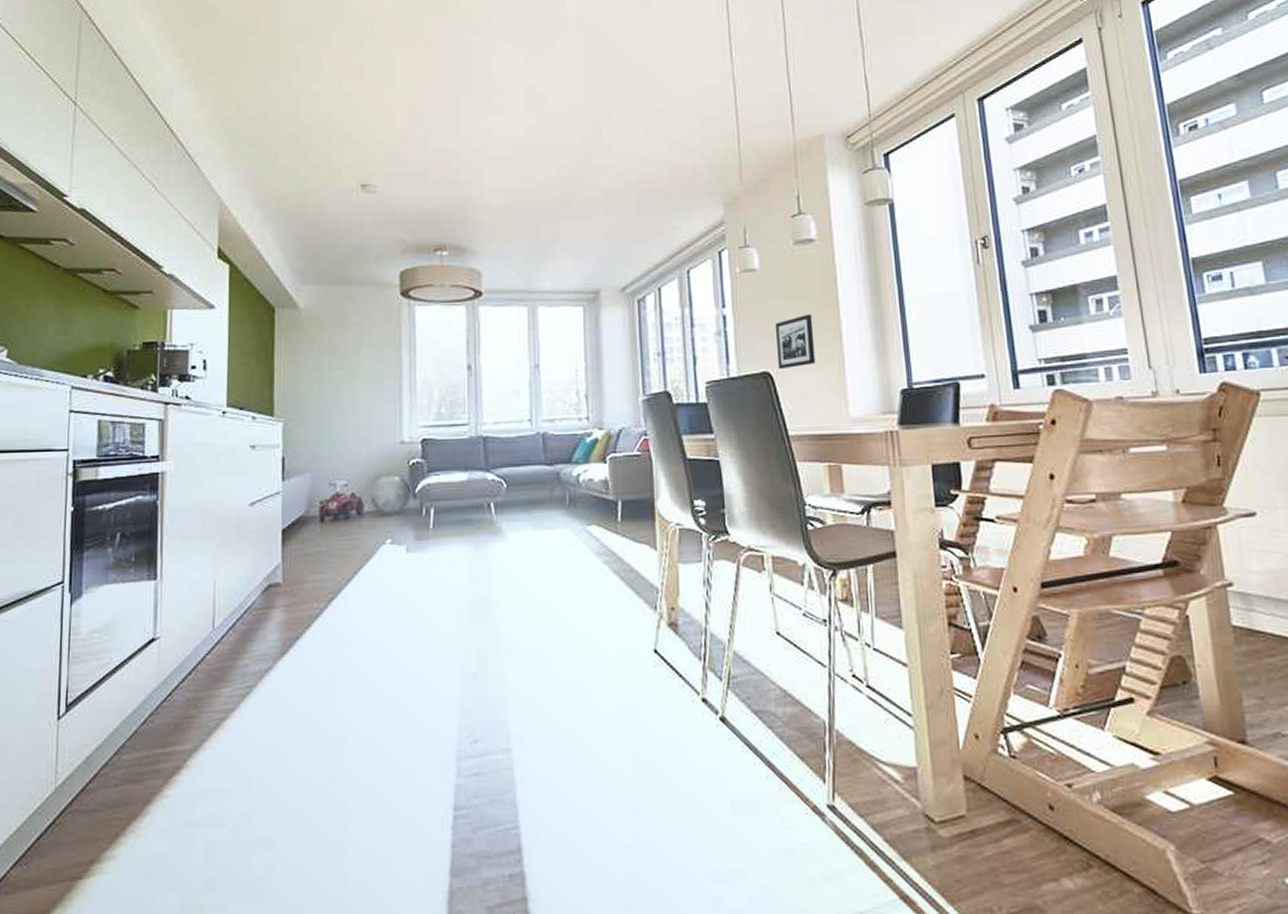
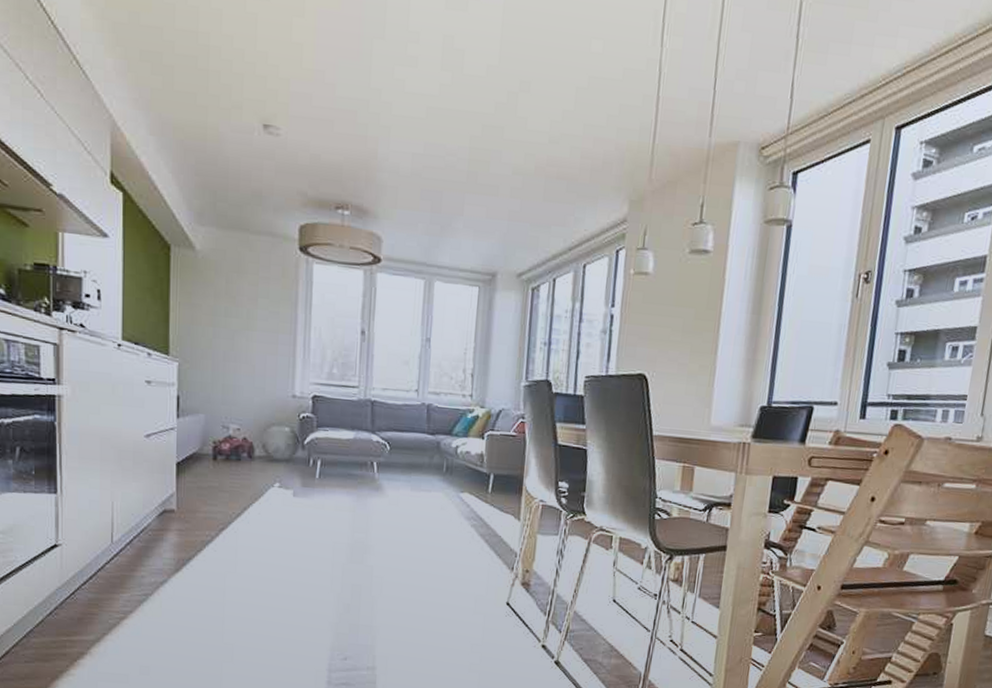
picture frame: present [775,313,816,370] -> none [654,324,694,374]

